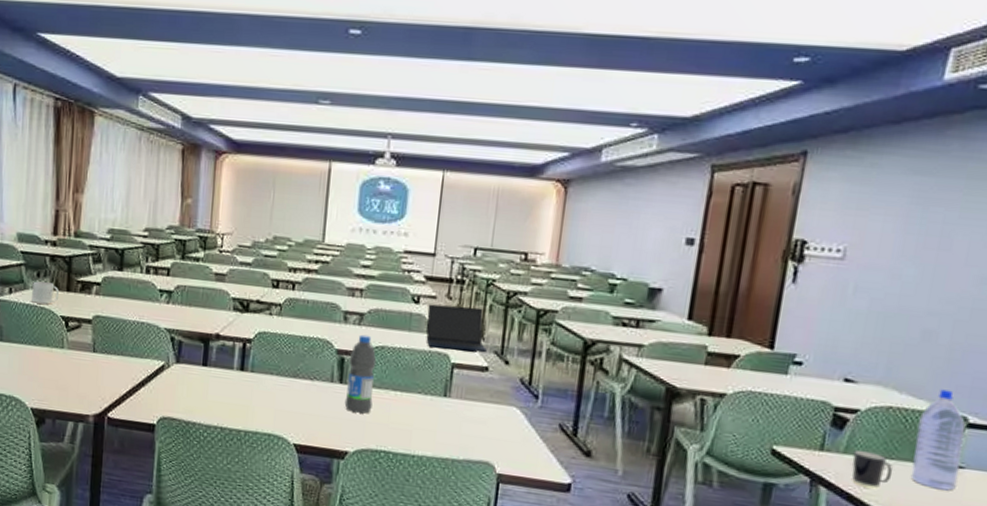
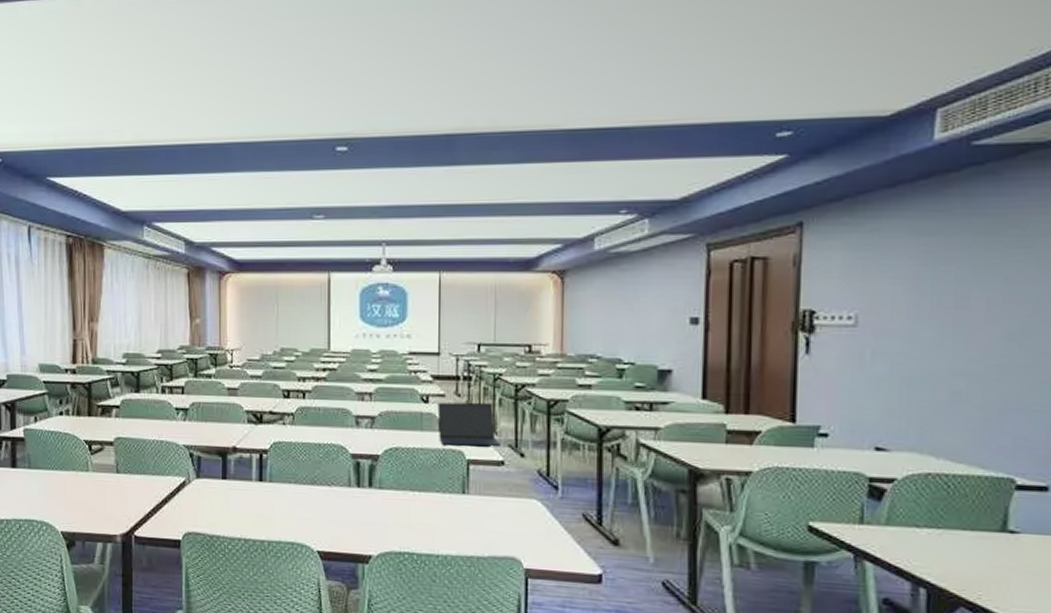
mug: present [32,281,59,305] -> none [56,408,80,431]
water bottle: present [344,334,377,414] -> none [364,437,392,516]
mug: present [851,450,893,489] -> none [896,521,942,561]
water bottle: present [910,389,966,491] -> none [961,451,1015,558]

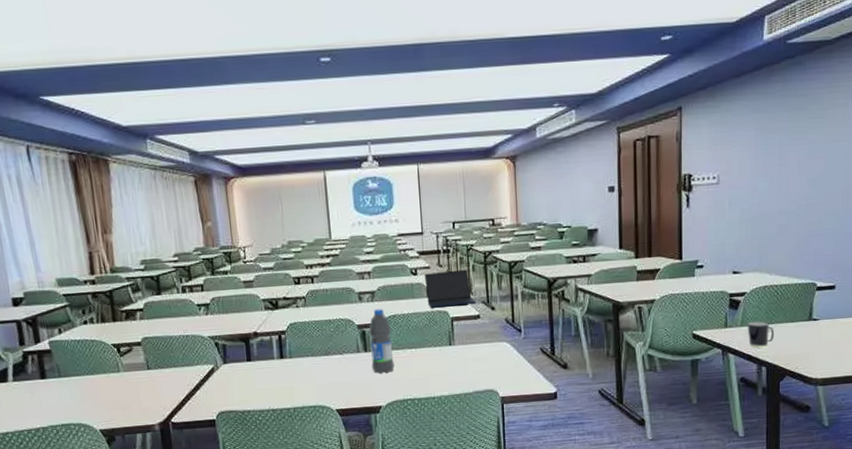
water bottle: none [364,437,392,516] -> present [369,308,394,373]
mug: none [896,521,942,561] -> present [747,321,775,348]

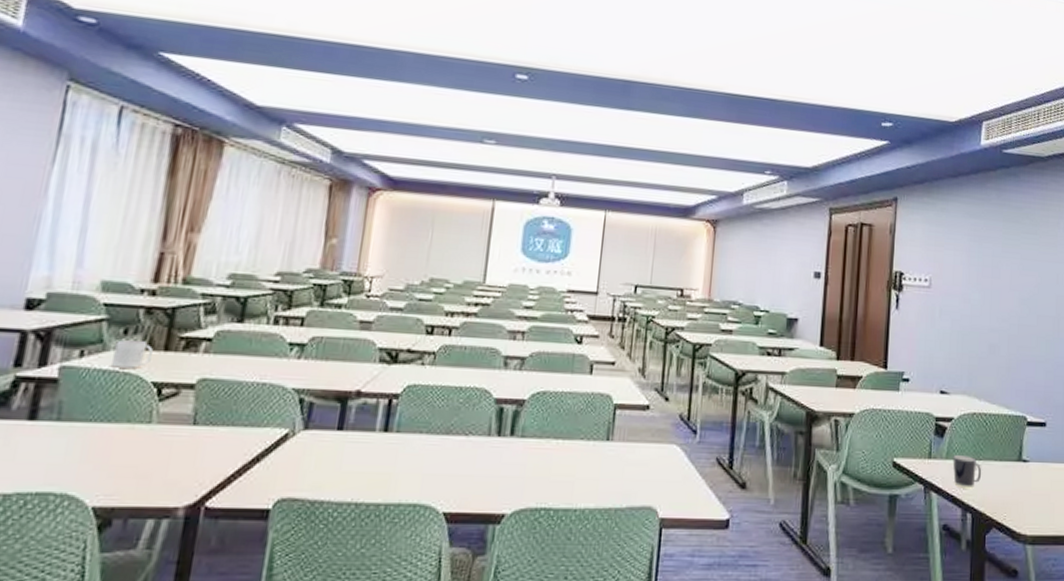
mug: none [79,316,106,339] -> present [111,339,153,370]
water bottle: present [369,308,394,373] -> none [502,380,538,468]
laptop: present [424,269,477,309] -> none [588,343,649,391]

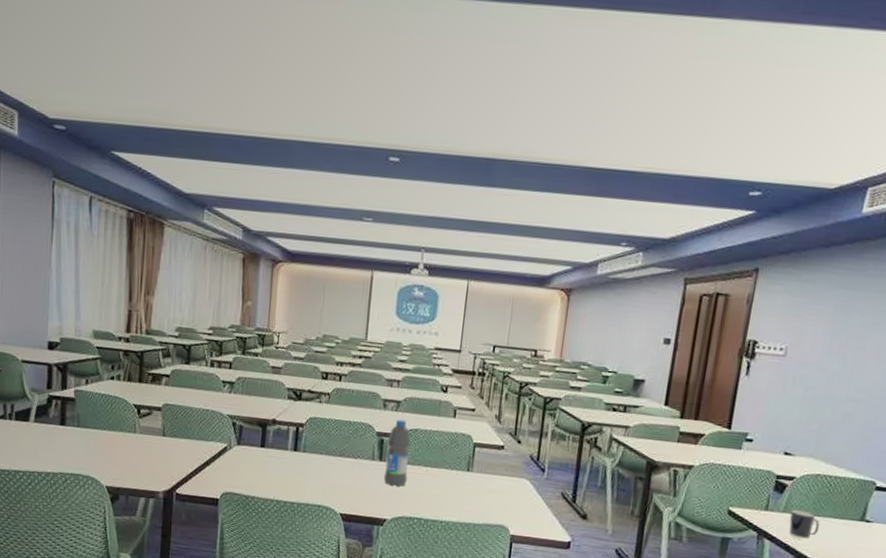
mug: present [111,339,153,370] -> none [107,373,131,394]
water bottle: none [502,380,538,468] -> present [383,419,411,486]

